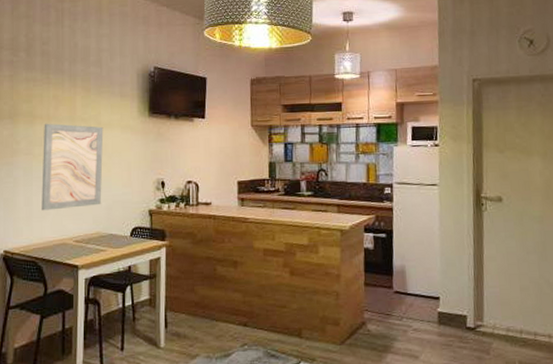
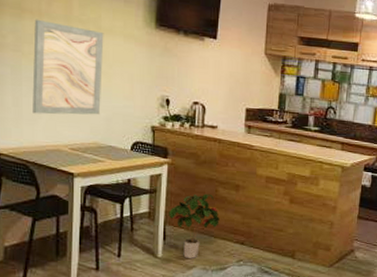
potted plant: none [169,273,220,346] -> present [169,194,220,258]

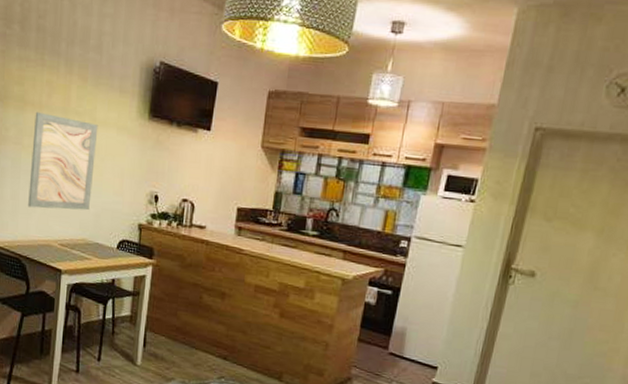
potted plant: present [169,194,220,258] -> none [150,300,202,370]

